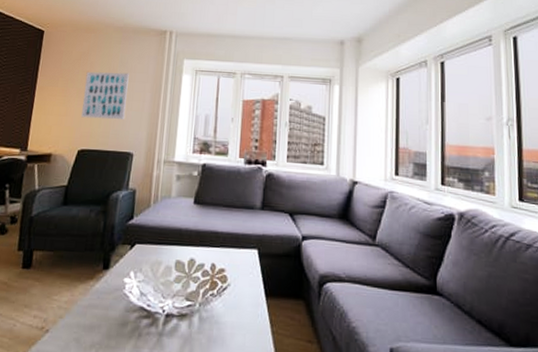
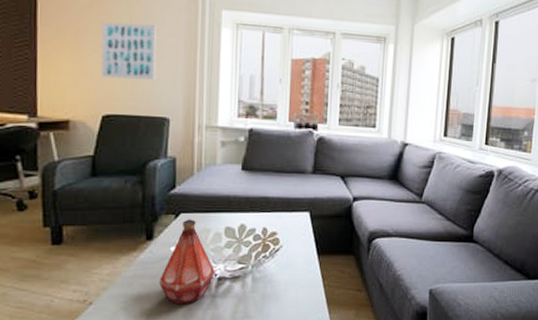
bottle: none [109,250,164,341] -> present [158,219,215,305]

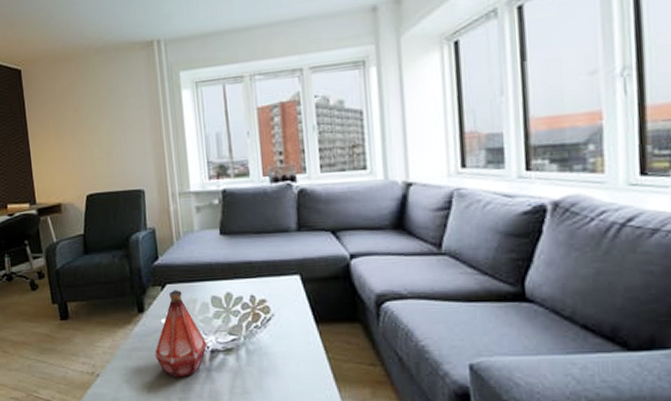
wall art: present [100,22,156,81] -> none [76,100,126,160]

